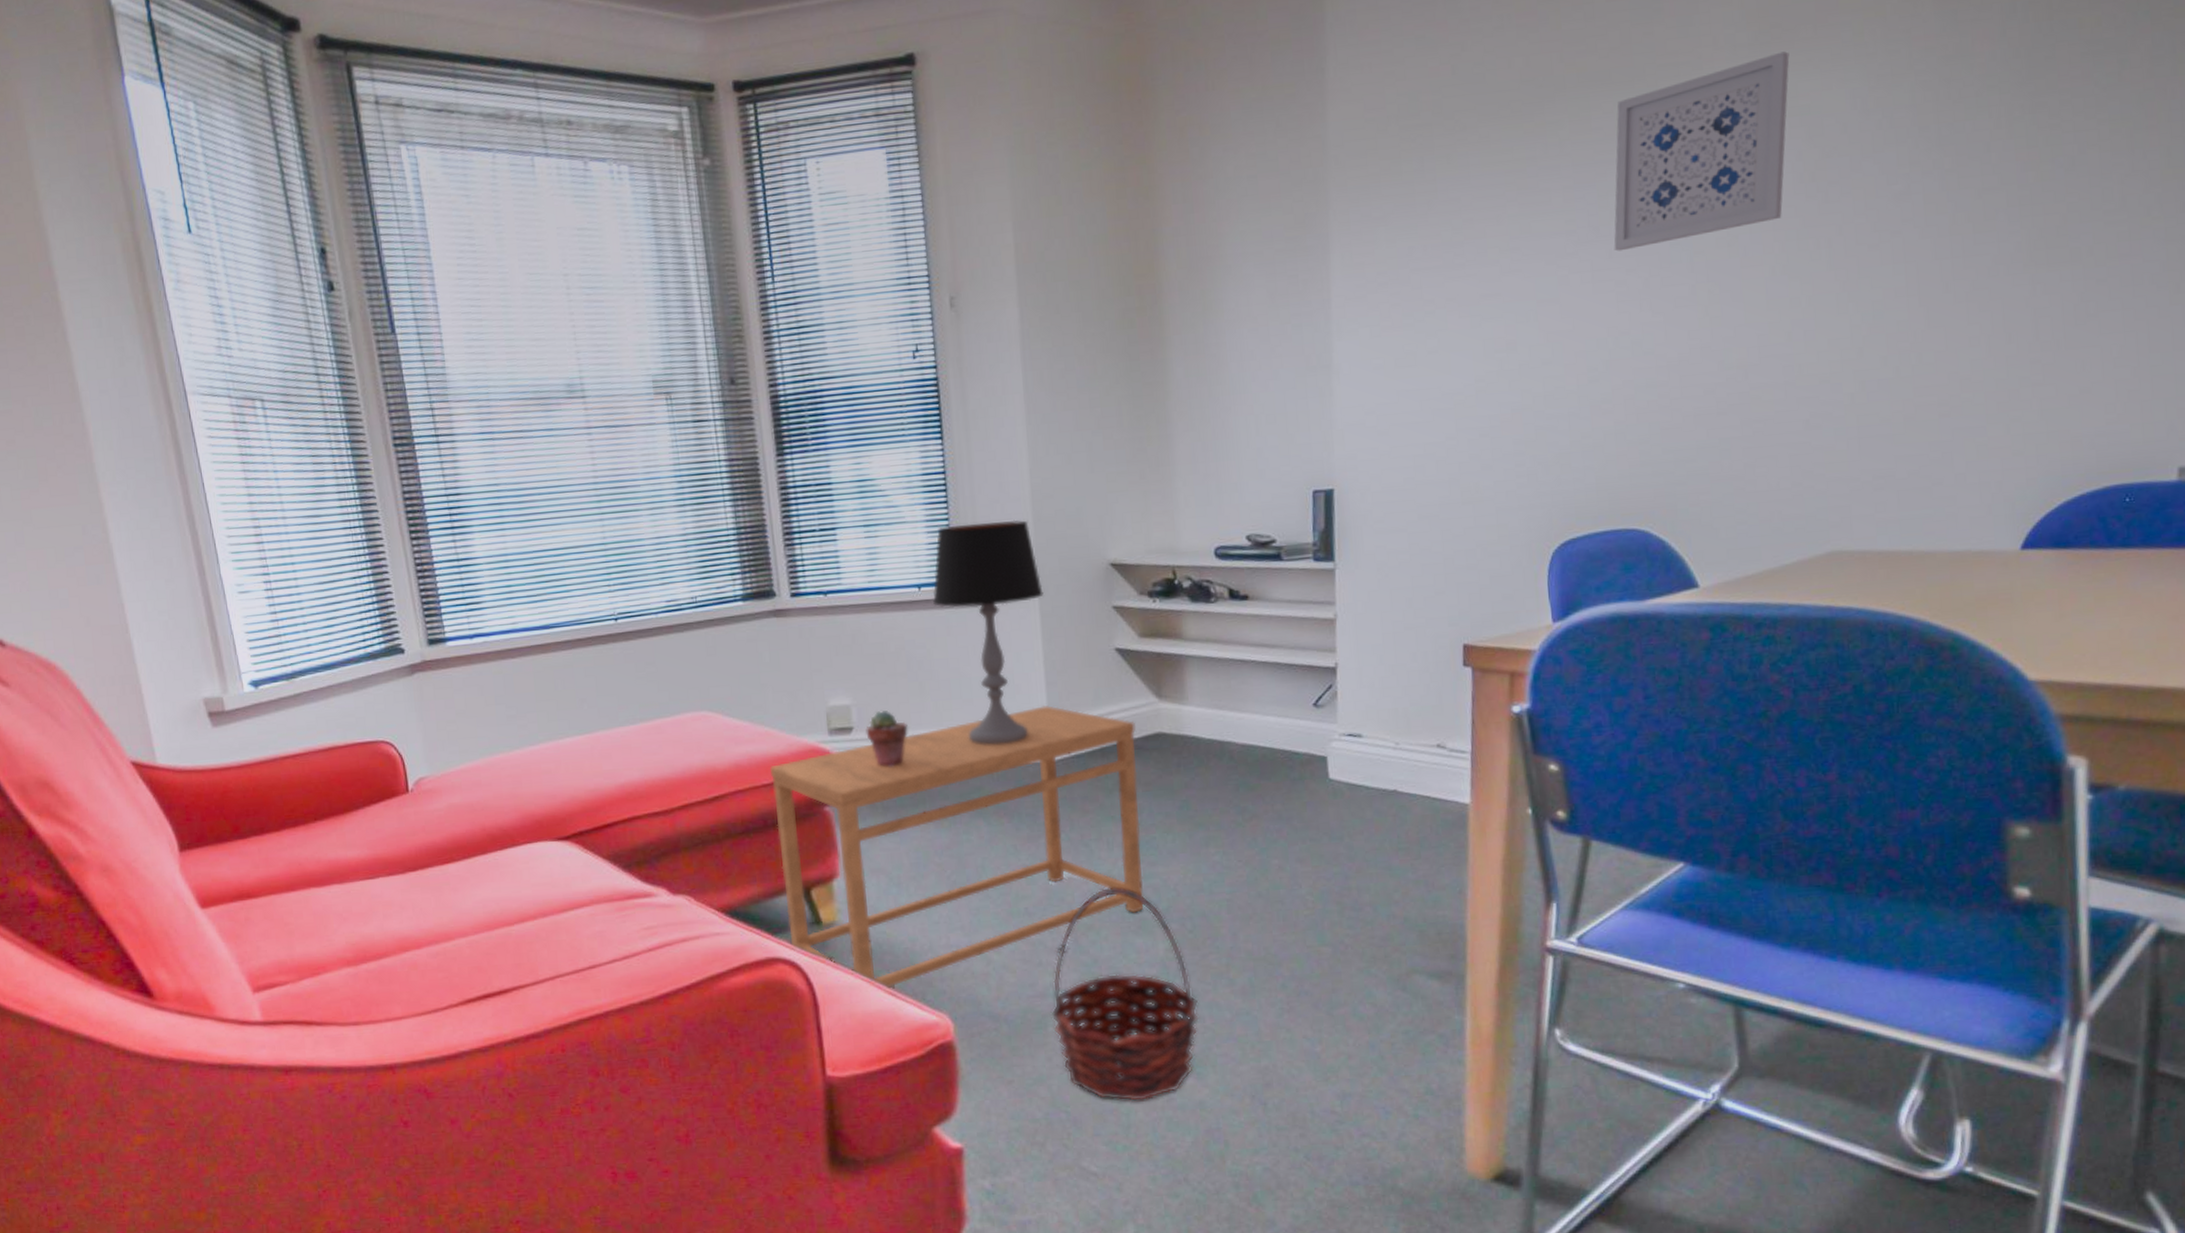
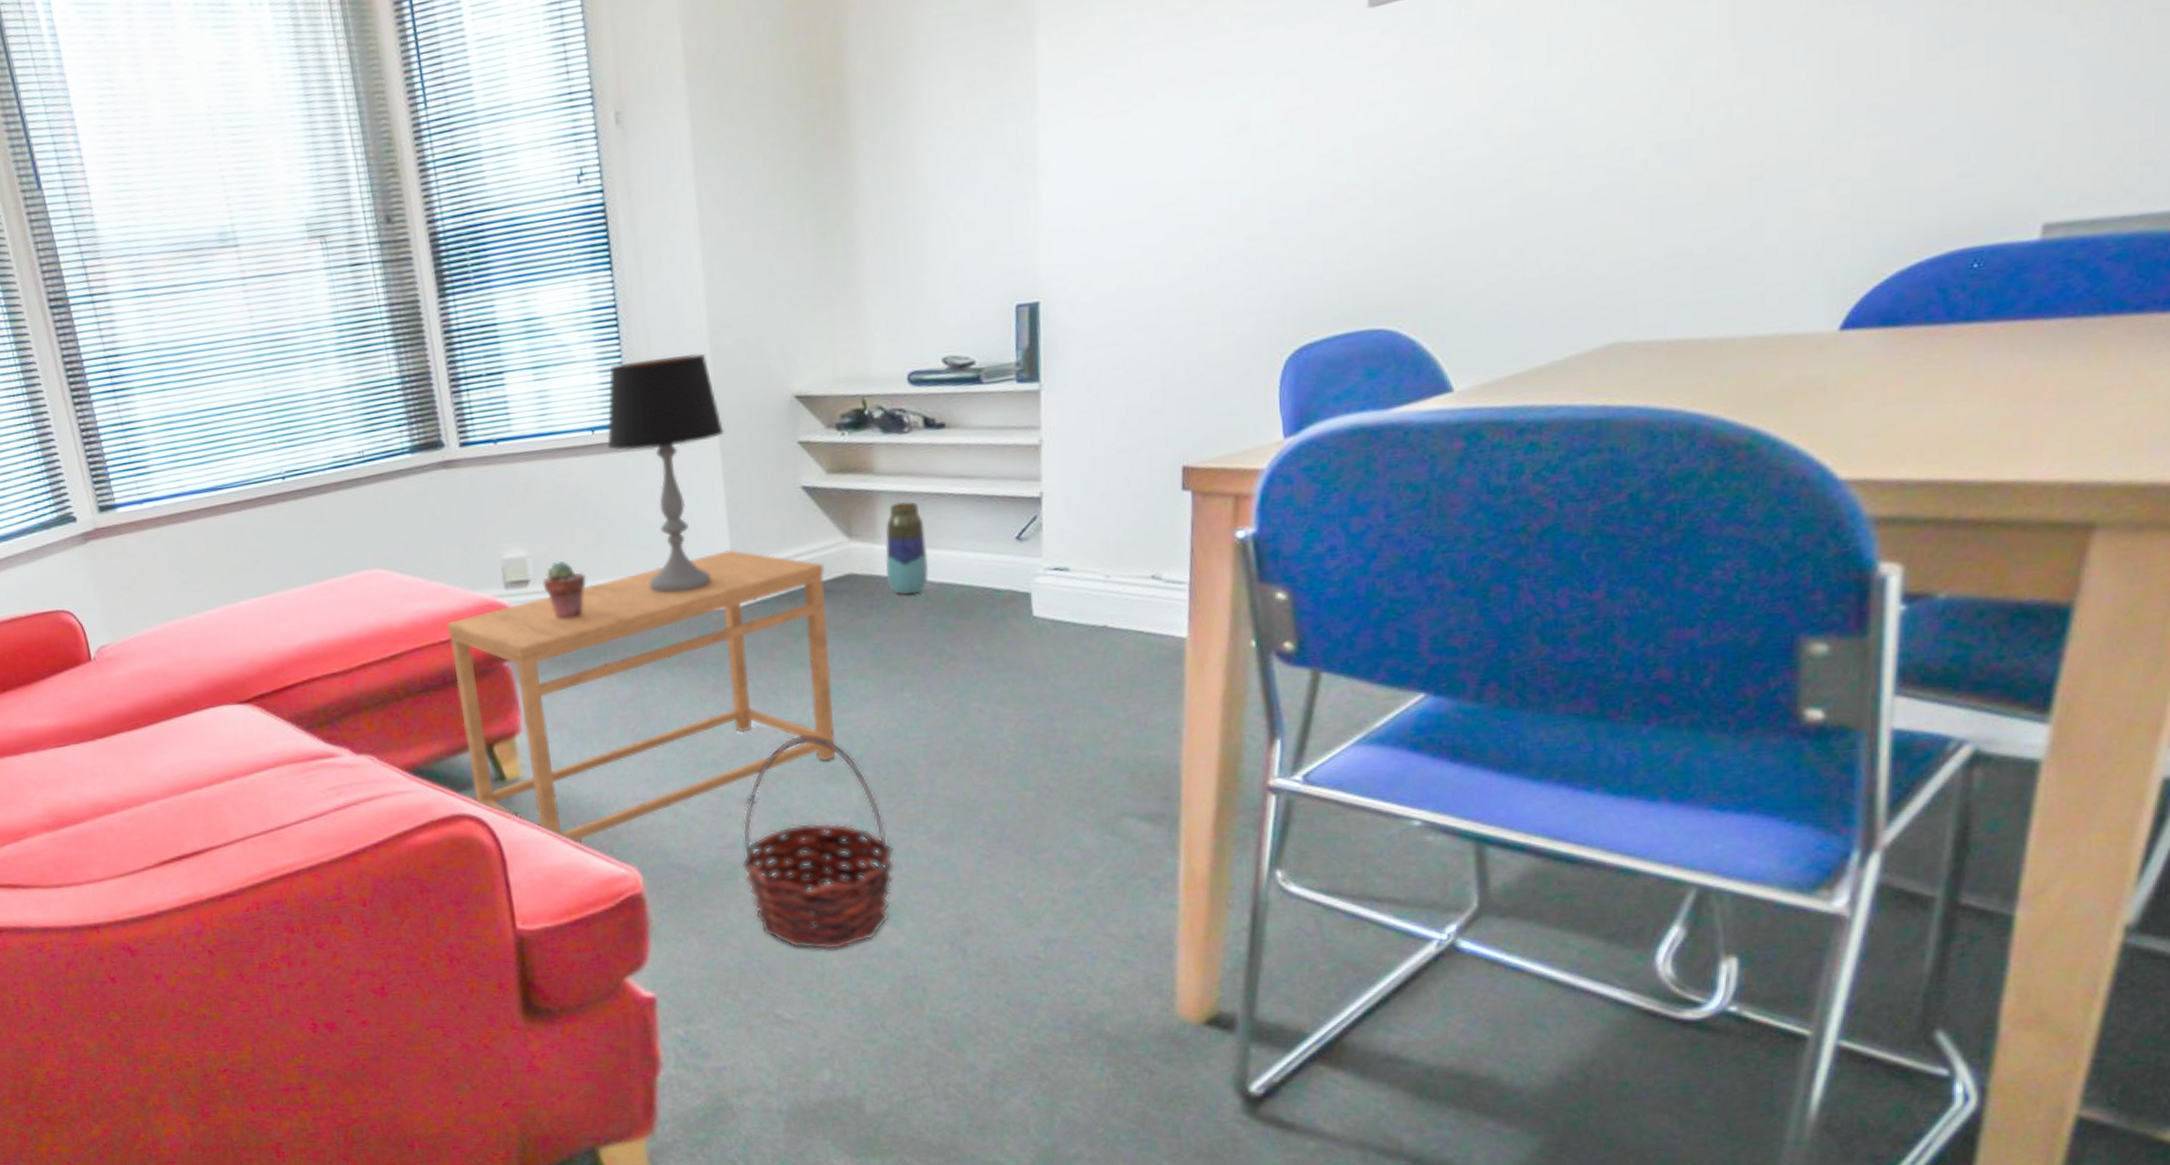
vase: none [1192,666,1233,755] -> present [885,501,929,595]

